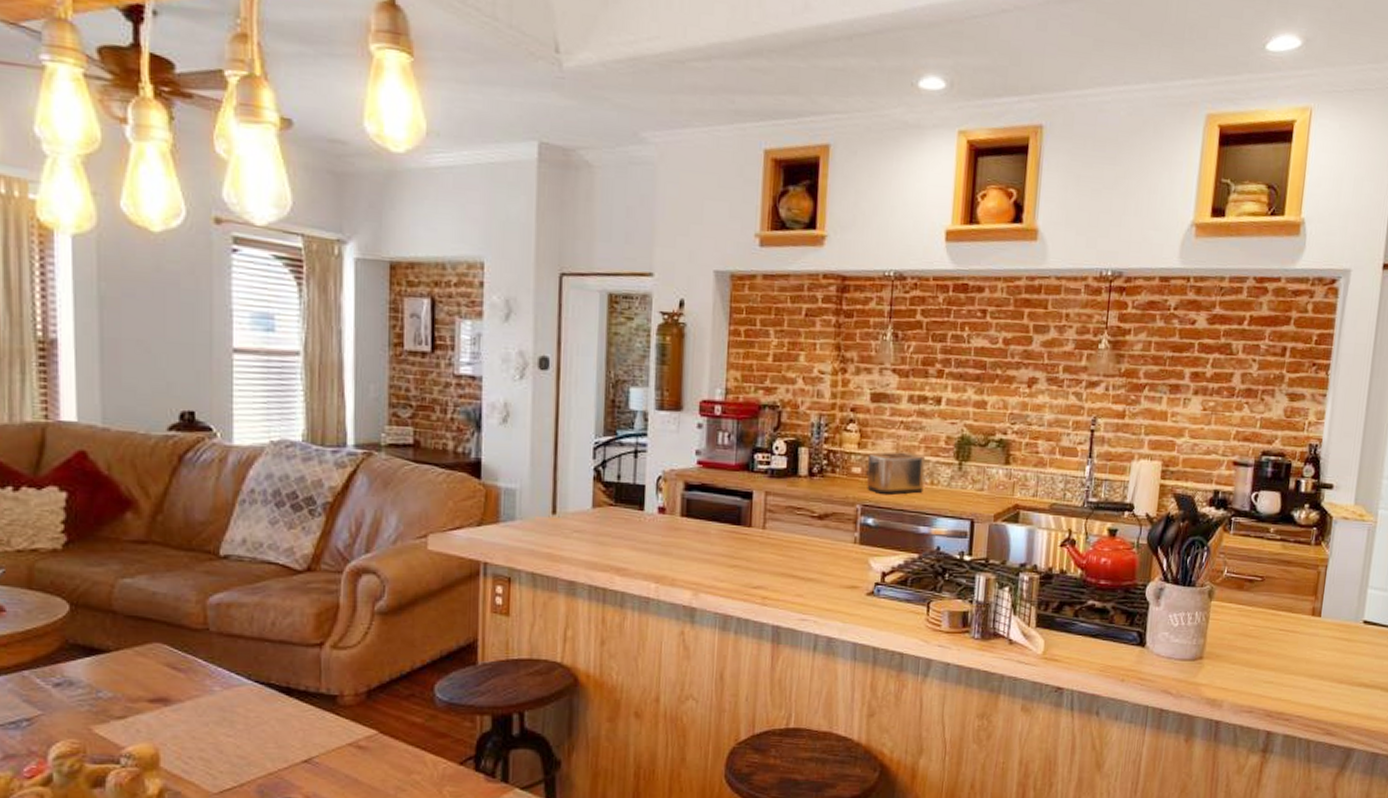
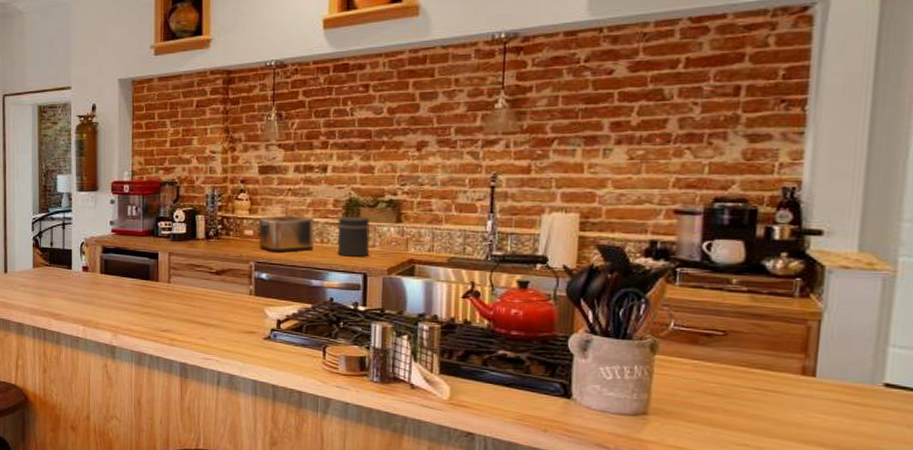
cylinder: none [947,455,980,503] -> present [337,216,371,258]

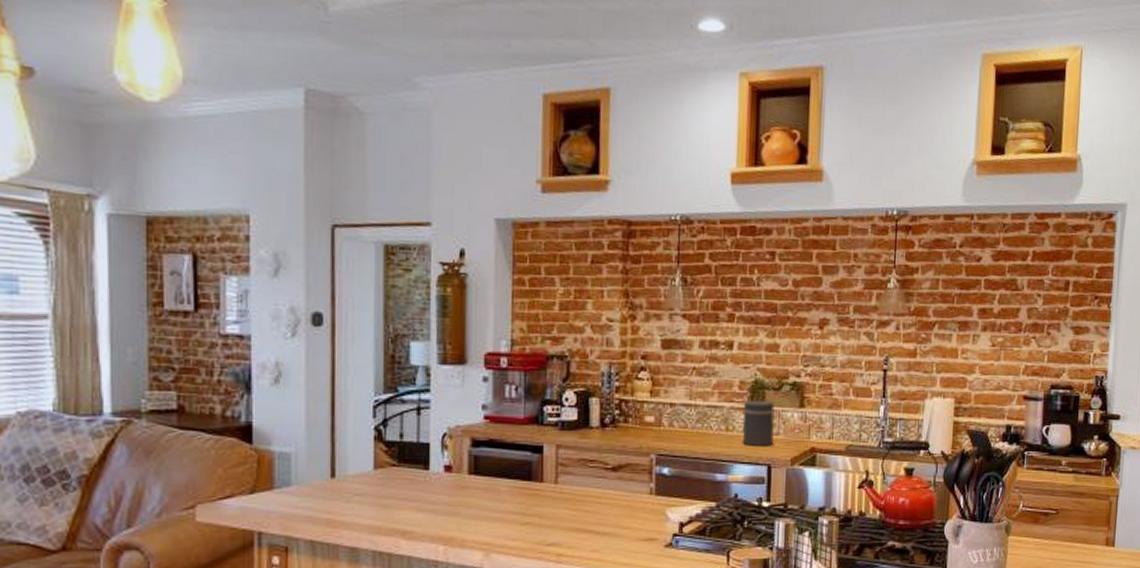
toaster: present [258,215,315,254] -> none [660,398,720,444]

